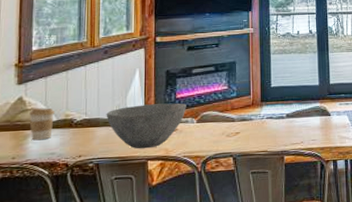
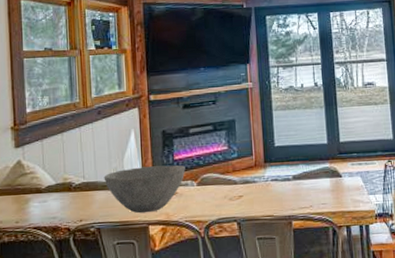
coffee cup: present [29,107,55,141] -> none [29,171,53,205]

